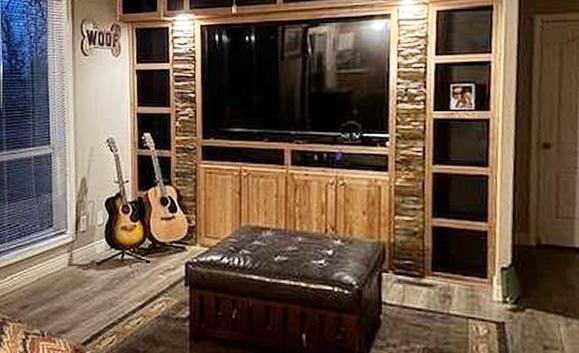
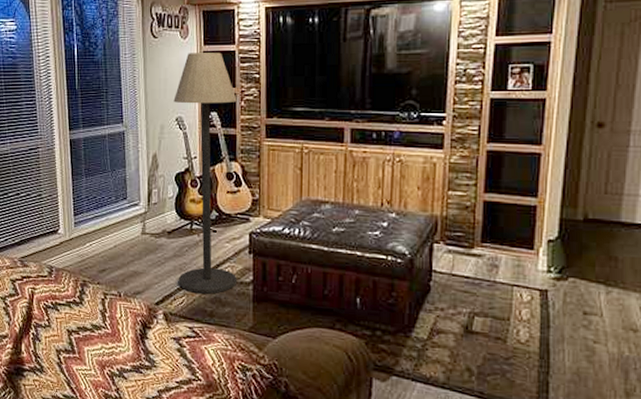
floor lamp: none [104,71,172,332] -> present [173,52,237,294]

